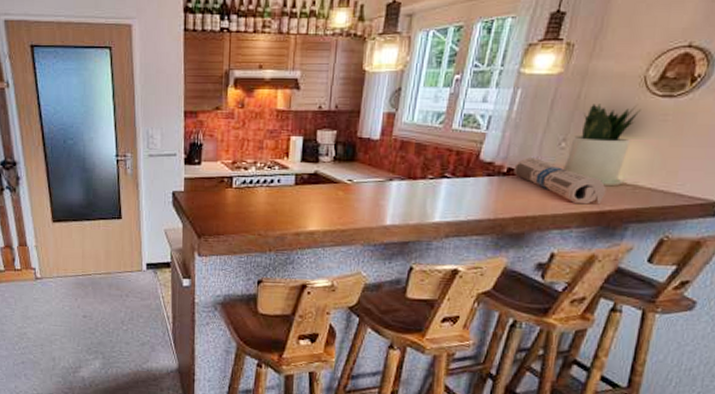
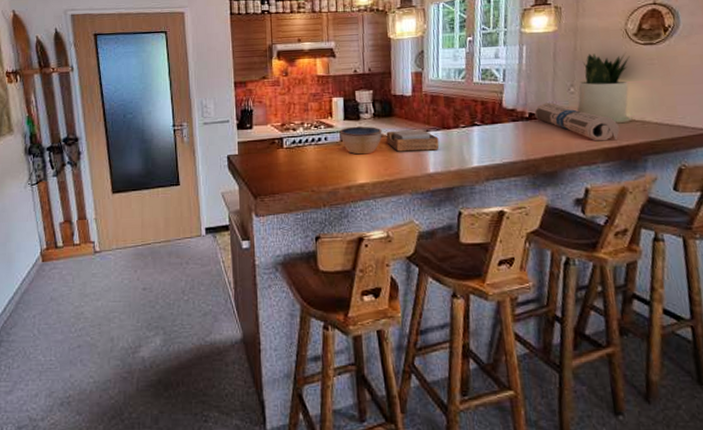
bowl: none [294,169,341,201] -> present [339,126,382,155]
napkin holder: none [344,177,402,202] -> present [386,129,440,152]

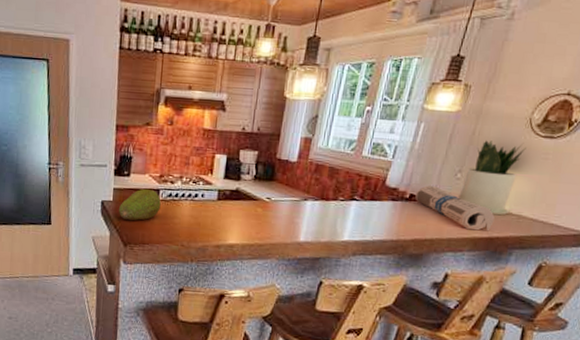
fruit: none [244,138,286,173] -> present [118,188,161,221]
bowl: present [339,126,382,155] -> none [217,186,260,216]
napkin holder: present [386,129,440,152] -> none [263,195,315,220]

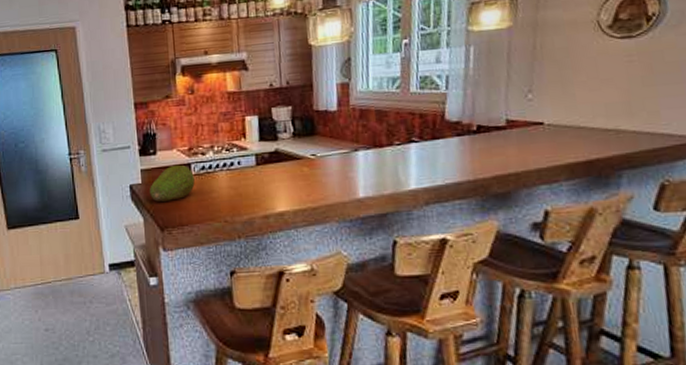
newspaper: present [415,185,495,232] -> none [483,112,588,156]
planter: present [457,140,526,216] -> none [535,48,604,134]

